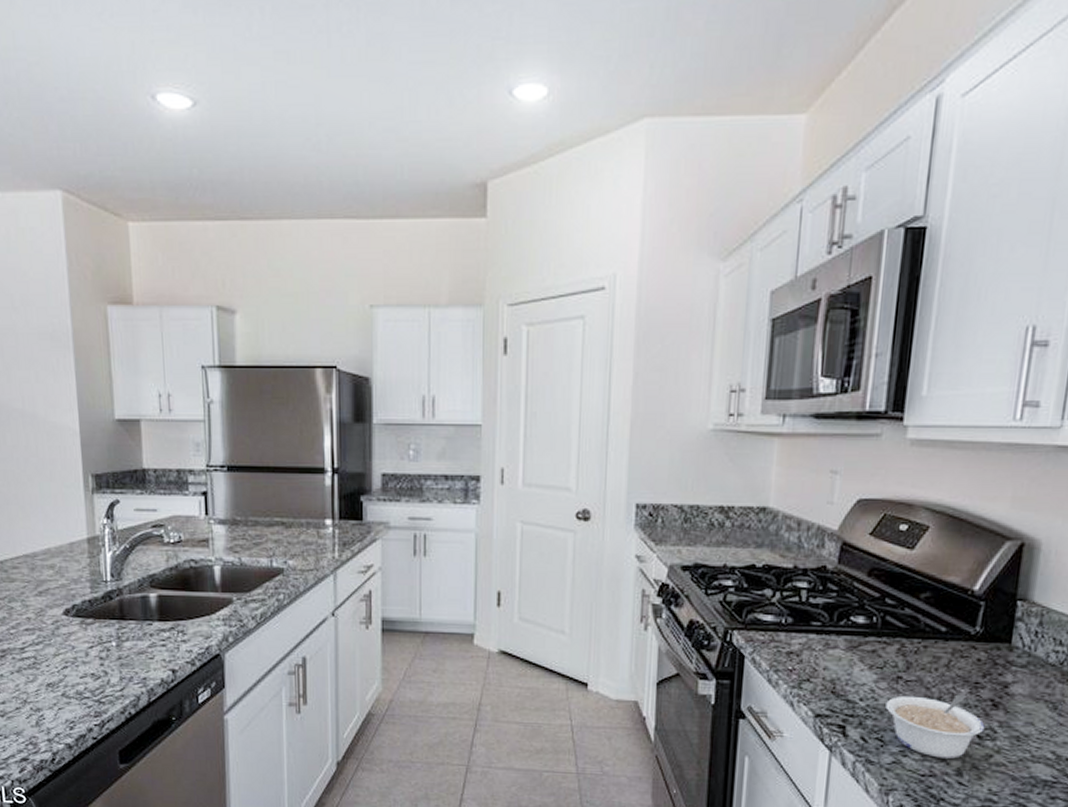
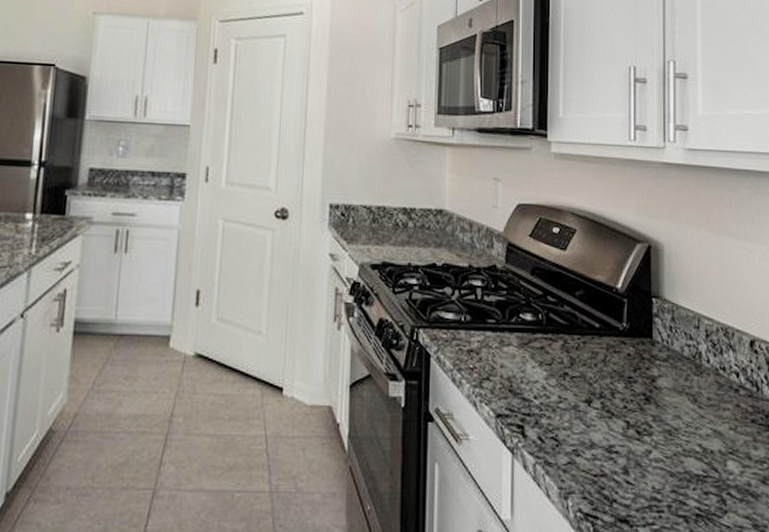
legume: present [885,694,985,759] -> none [557,389,642,456]

